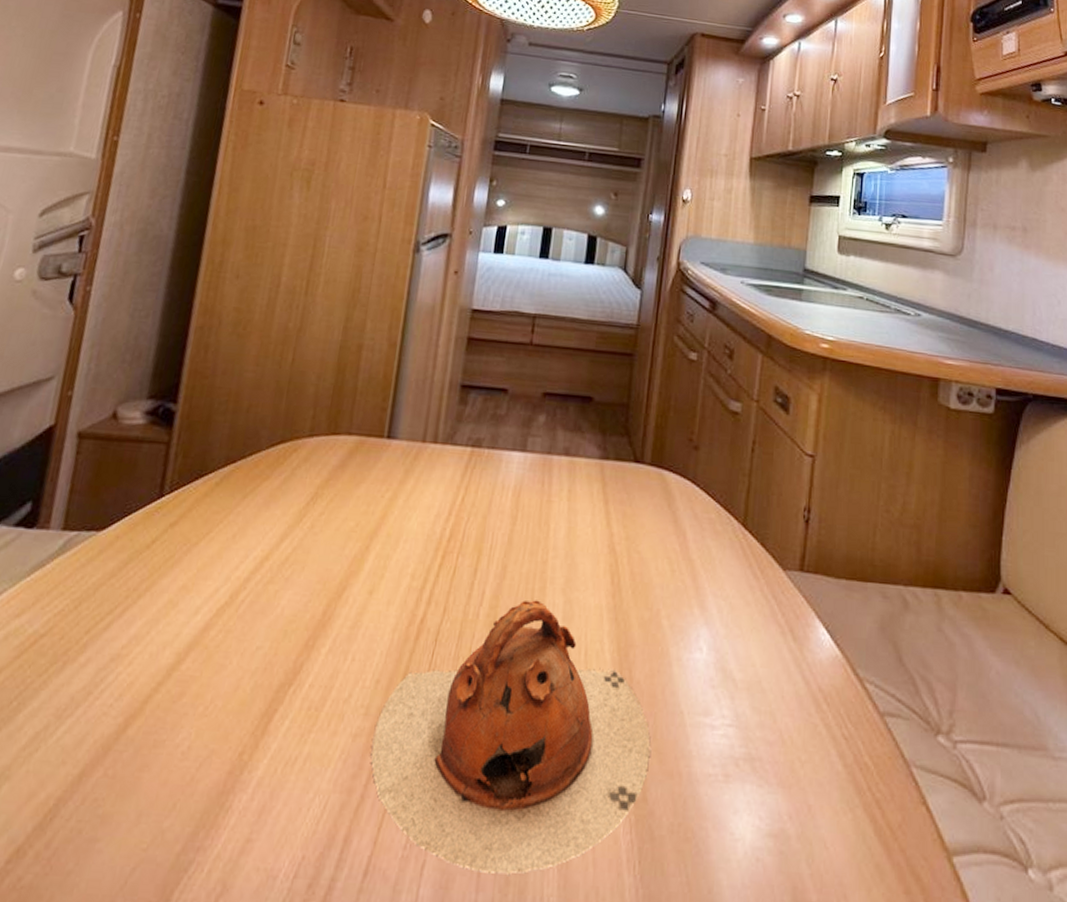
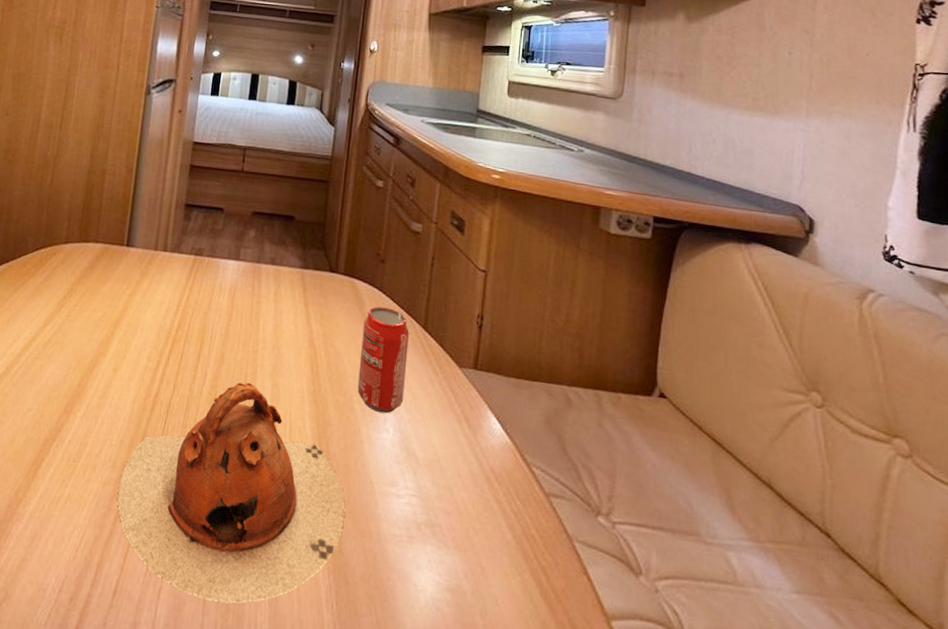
beverage can: none [665,502,726,629] -> present [357,306,409,414]

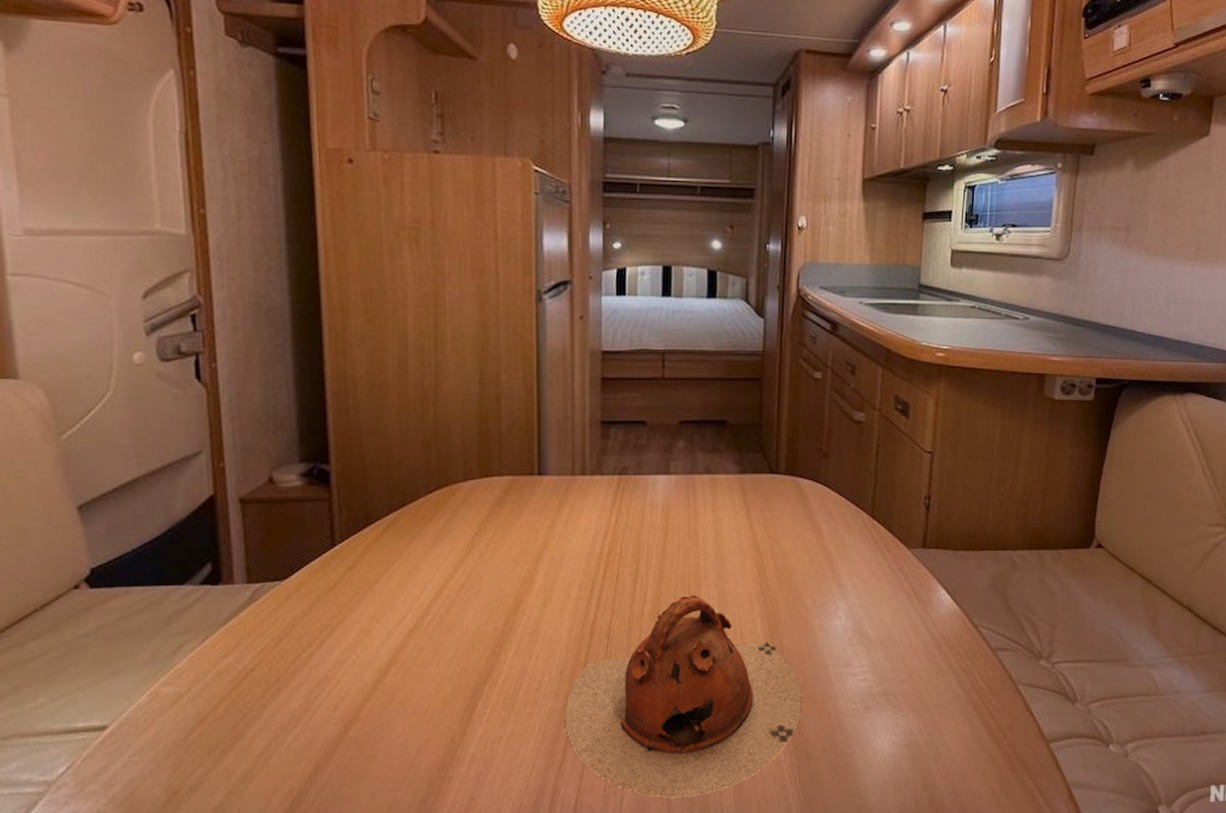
beverage can: present [357,306,409,414] -> none [807,501,856,603]

